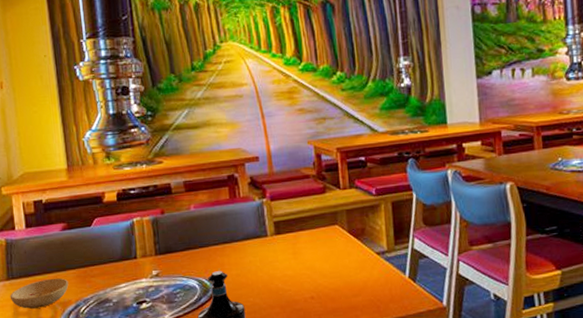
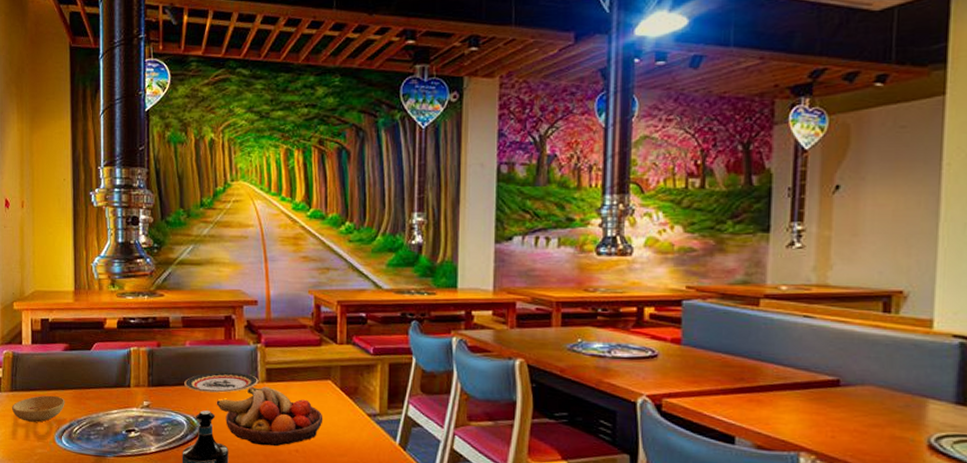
plate: none [193,229,268,254] -> present [184,372,259,393]
fruit bowl: none [227,239,335,298] -> present [216,387,323,447]

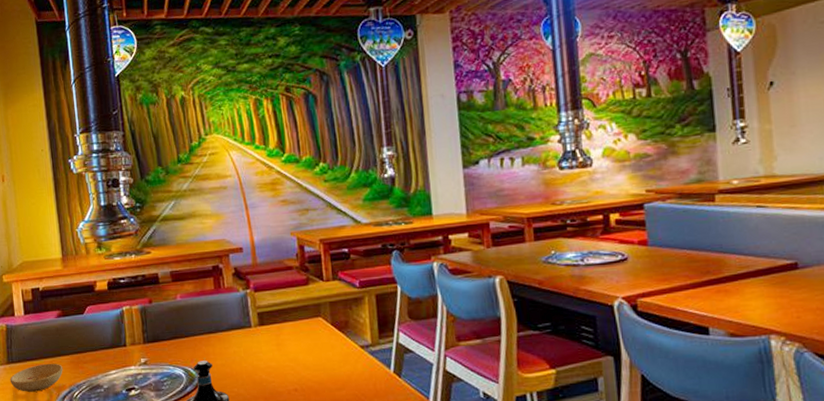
plate: present [184,372,259,393] -> none [179,319,252,343]
fruit bowl: present [216,387,323,447] -> none [212,330,318,389]

